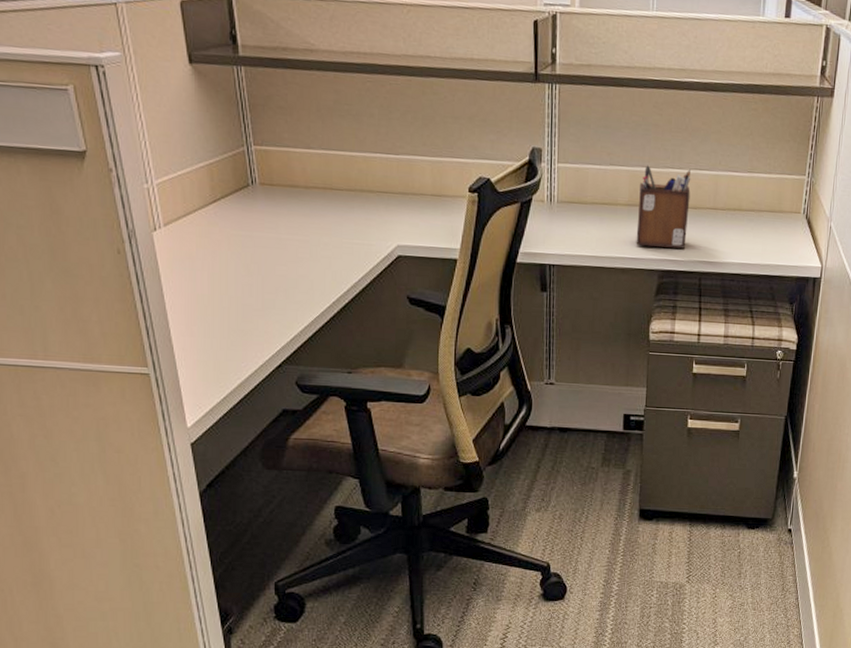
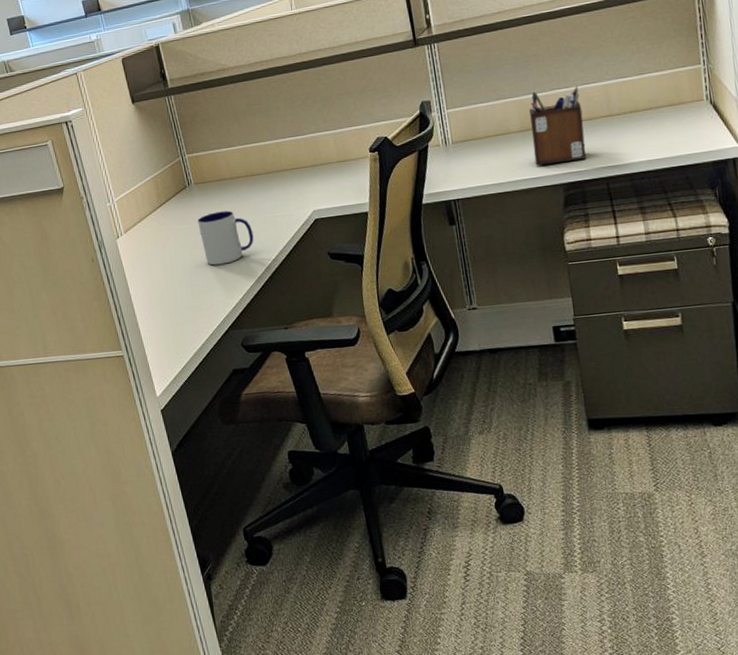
mug: none [259,223,325,288] -> present [197,210,254,266]

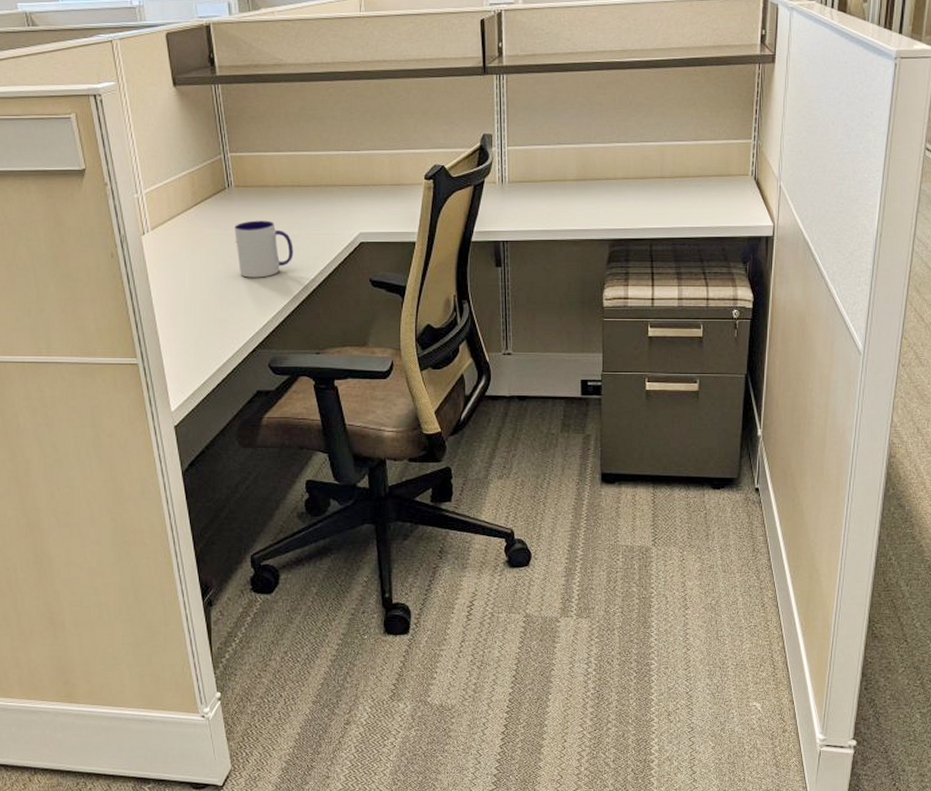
desk organizer: present [529,86,587,166] -> none [586,141,637,218]

